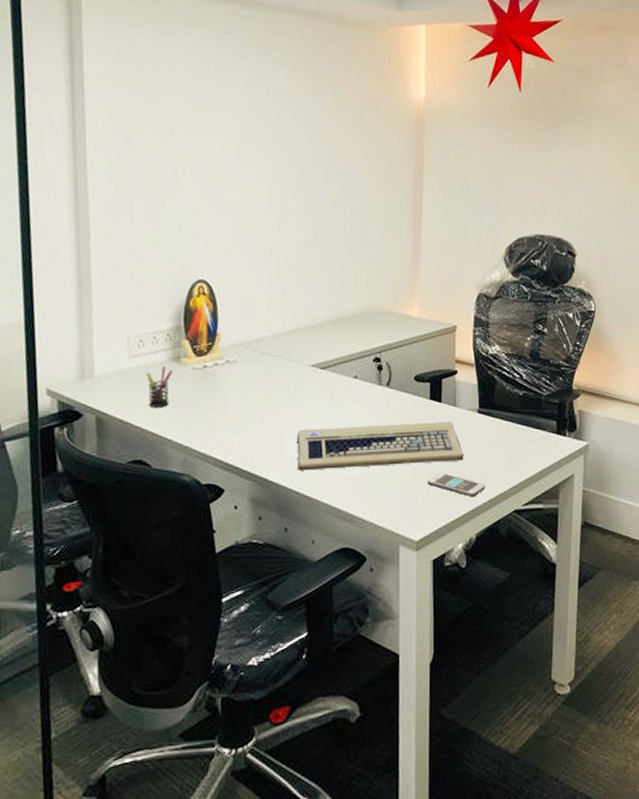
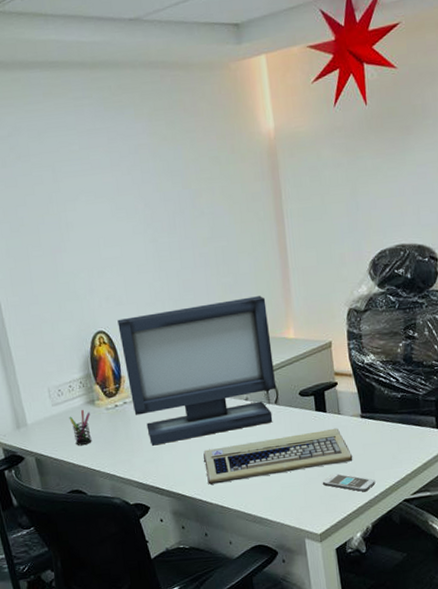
monitor: none [223,266,392,418] -> present [117,296,277,446]

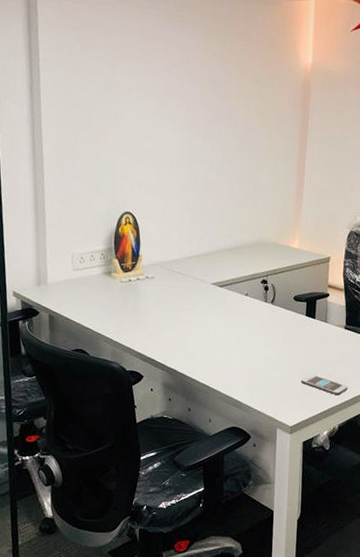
pen holder: present [69,409,92,445] -> none [86,278,105,310]
monitor: present [117,296,277,446] -> none [144,204,279,322]
computer keyboard: present [203,428,353,485] -> none [198,333,332,367]

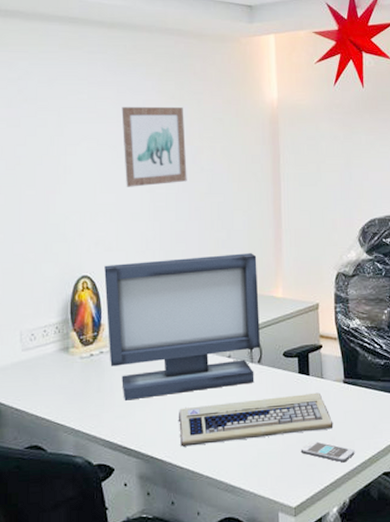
monitor: none [144,204,279,322] -> present [104,253,261,401]
wall art: none [168,61,224,137] -> present [121,106,187,187]
computer keyboard: none [198,333,332,367] -> present [178,392,334,447]

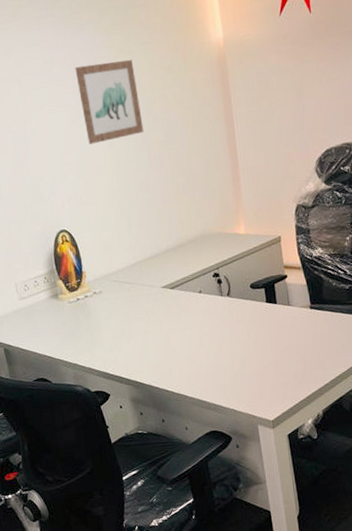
monitor: present [104,253,261,401] -> none [79,194,229,337]
computer keyboard: present [178,392,334,447] -> none [160,318,303,373]
smartphone: present [300,440,355,463] -> none [273,362,326,380]

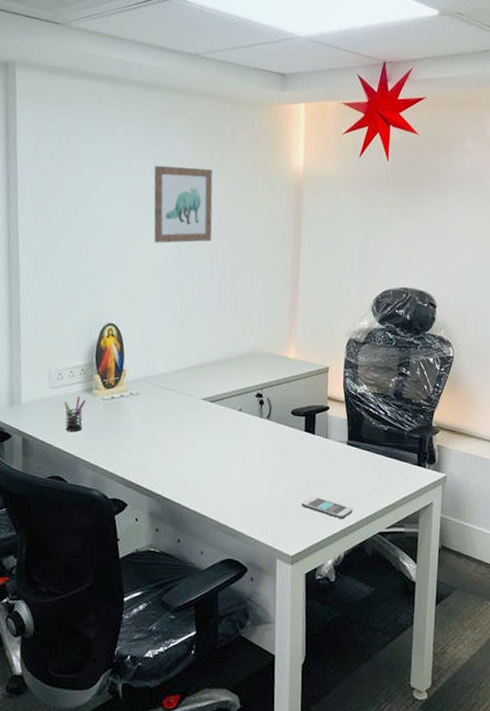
pen holder: none [34,302,56,336] -> present [64,396,86,431]
smartphone: none [273,362,326,380] -> present [301,496,353,519]

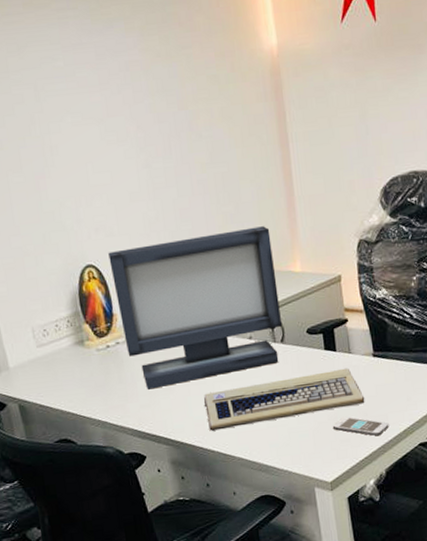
pen holder: present [64,396,86,431] -> none [55,350,82,390]
monitor: none [128,313,273,443] -> present [108,226,283,390]
wall art: present [154,165,213,243] -> none [103,66,185,164]
computer keyboard: none [188,451,334,490] -> present [204,368,365,431]

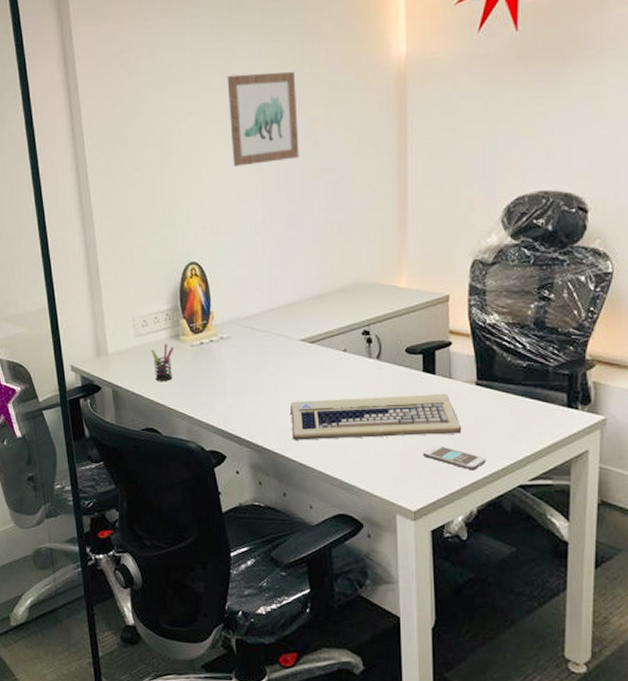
pen holder: none [55,350,82,390] -> present [151,343,173,381]
wall art: none [103,66,185,164] -> present [227,71,299,166]
monitor: present [108,226,283,390] -> none [212,238,381,390]

